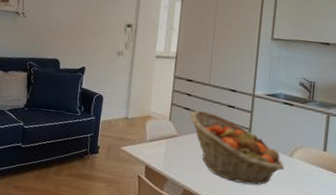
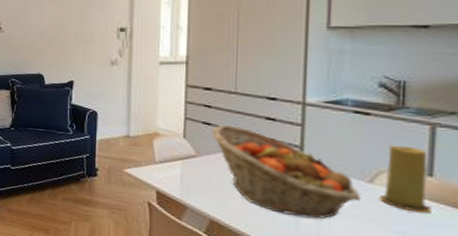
candle: none [295,128,325,179] -> present [378,144,433,214]

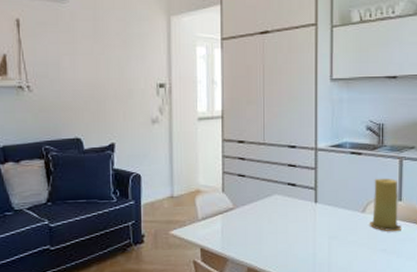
fruit basket: present [211,125,361,220] -> none [245,175,358,251]

